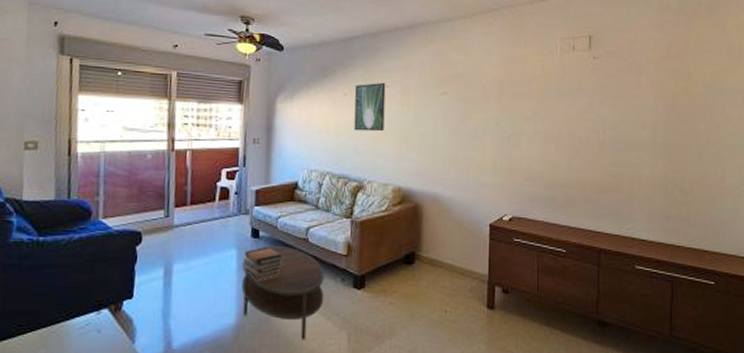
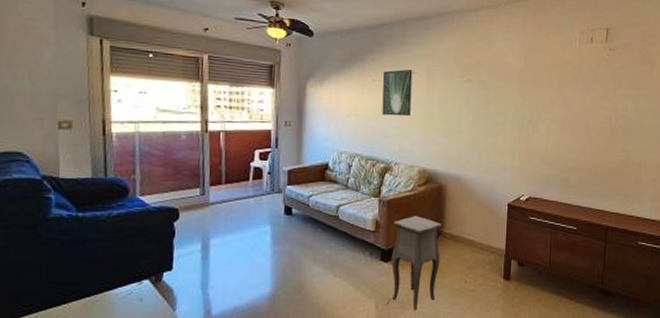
coffee table: present [241,246,324,340] -> none [276,222,354,308]
book stack: present [243,247,283,281] -> none [277,224,315,255]
side table: none [359,238,419,344] -> present [386,216,442,311]

